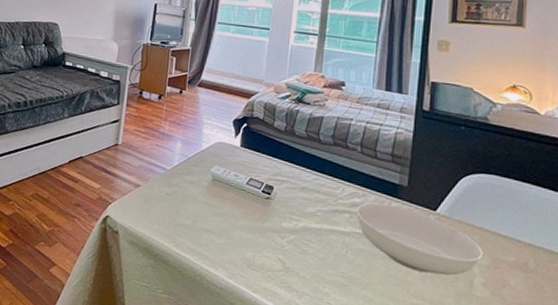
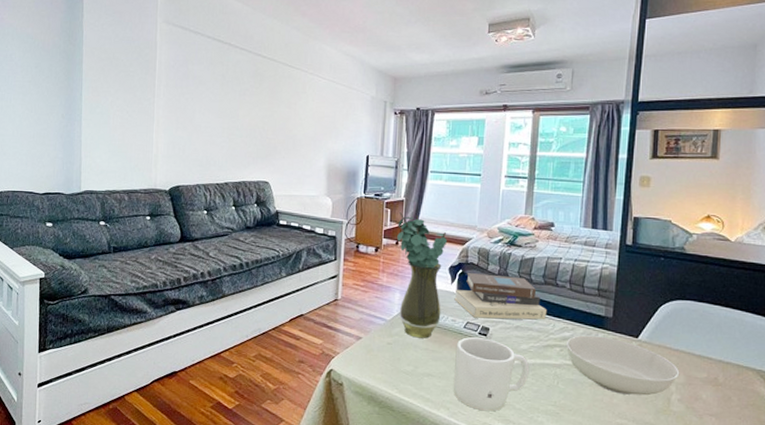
vase: none [180,61,233,192] -> present [397,212,448,338]
mug: none [233,194,316,277] -> present [453,336,530,412]
books: none [237,127,337,183] -> present [454,273,548,320]

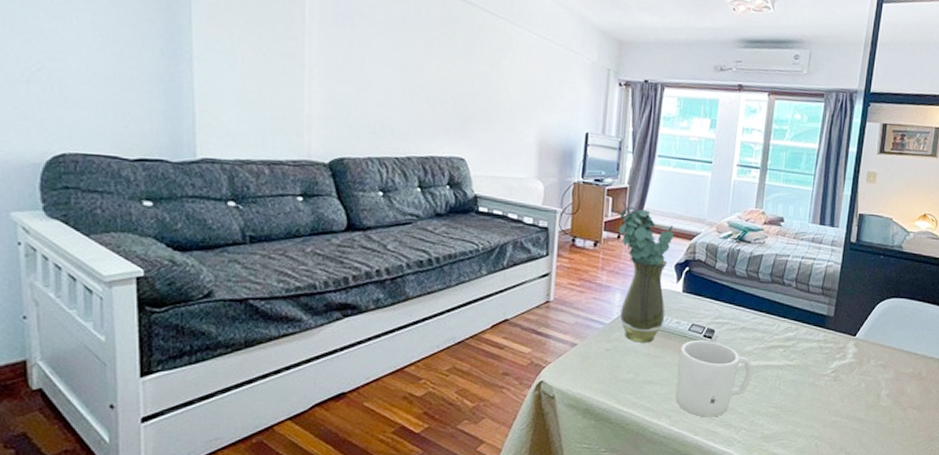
books: present [454,273,548,320] -> none [679,271,773,321]
bowl: present [565,335,680,396] -> none [789,335,890,393]

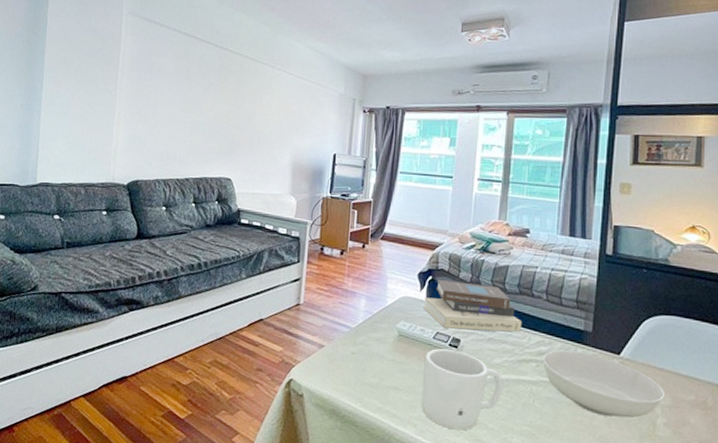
vase: present [619,201,675,343] -> none [364,214,417,349]
books: none [679,271,773,321] -> present [423,280,523,333]
bowl: none [789,335,890,393] -> present [542,350,666,418]

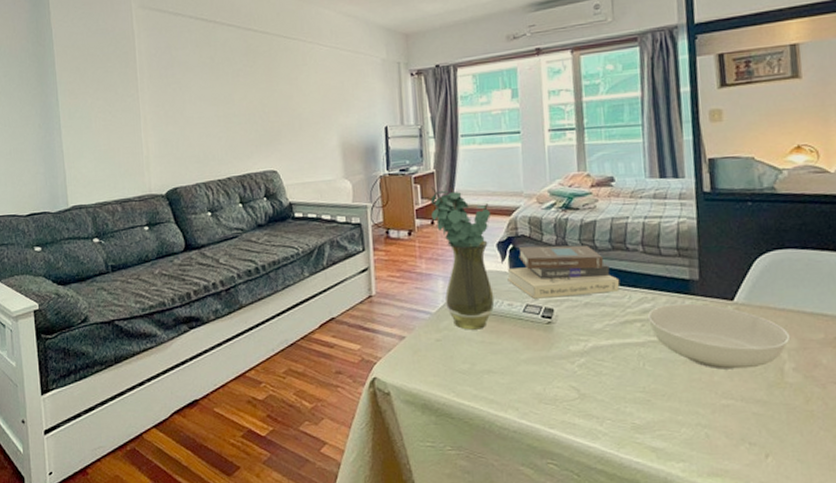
vase: none [364,214,417,349] -> present [430,187,495,330]
mug: present [421,348,504,431] -> none [516,320,609,408]

